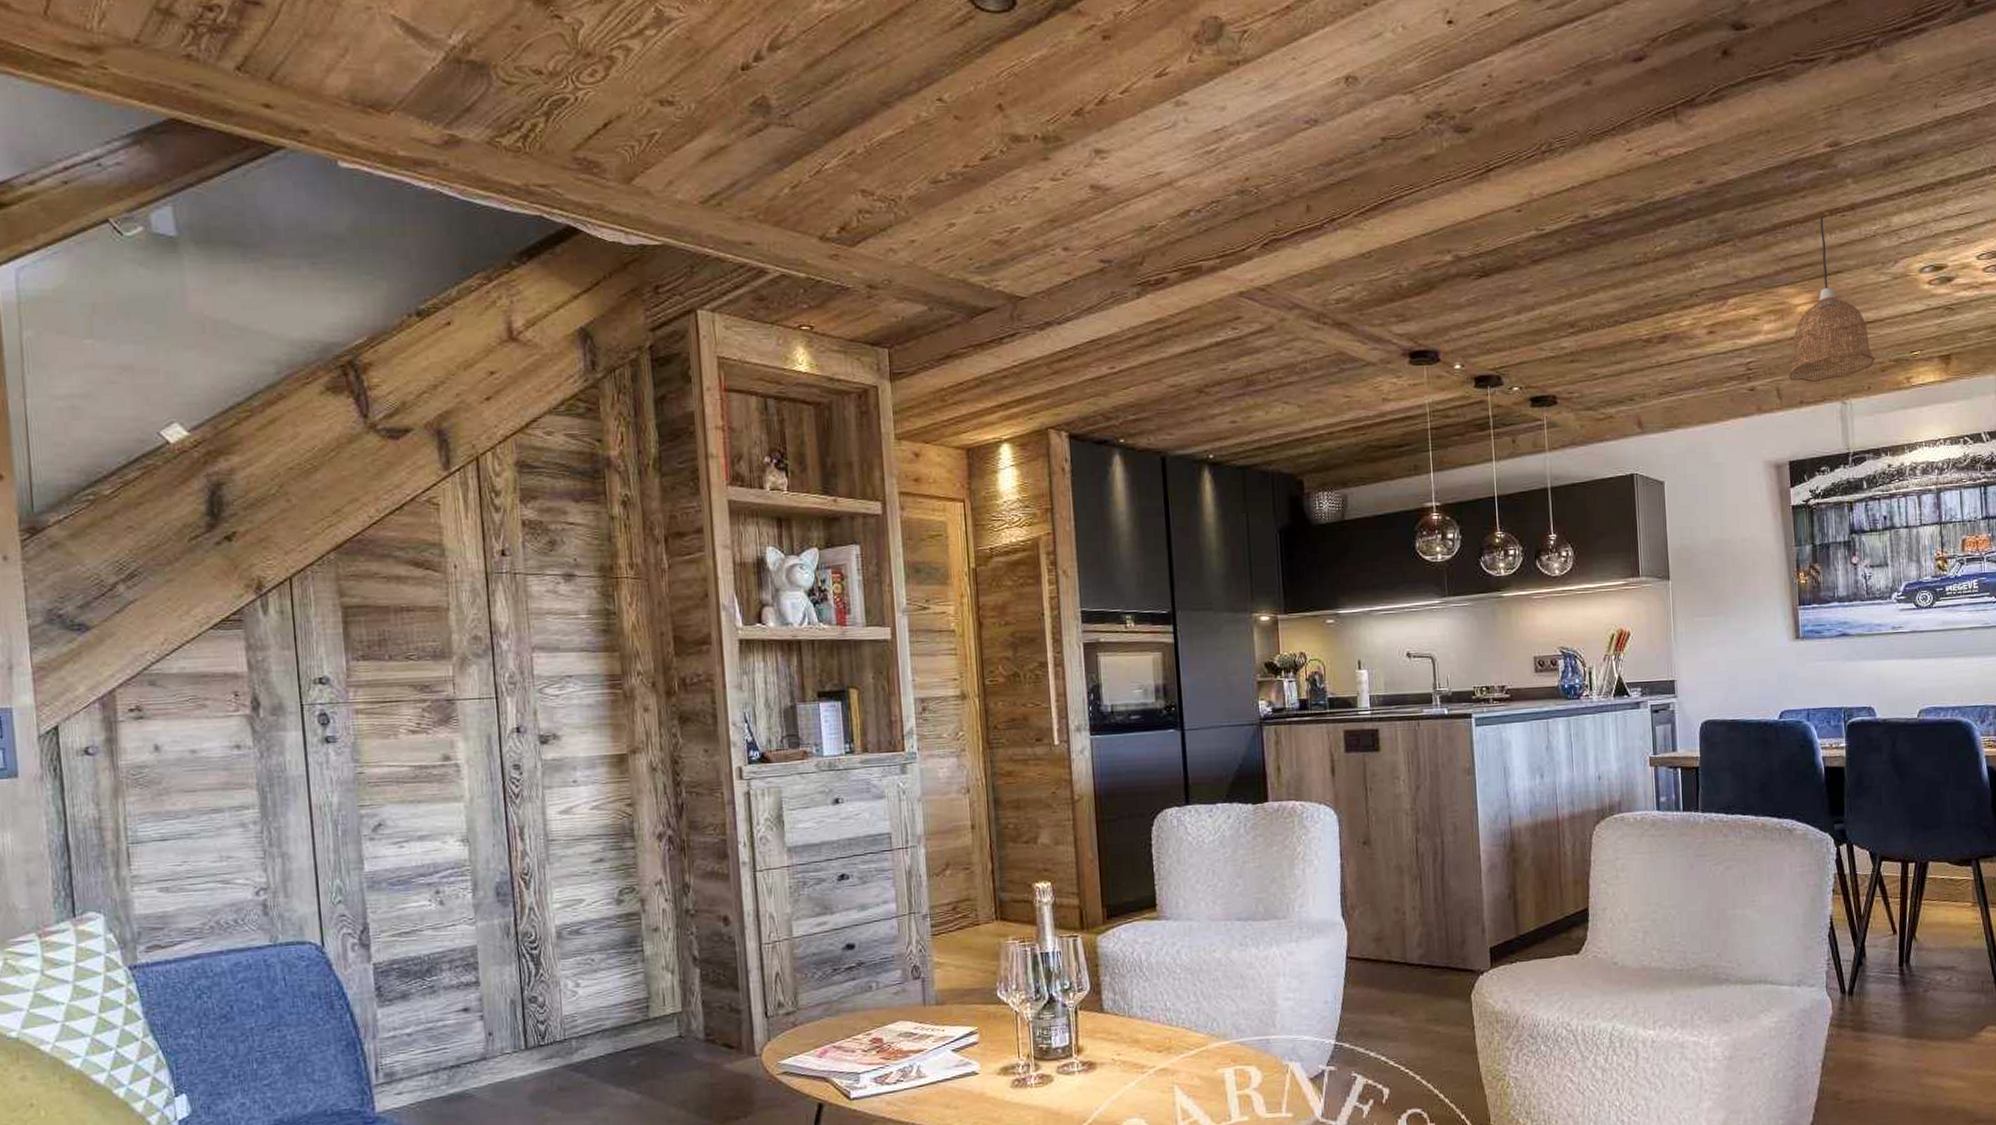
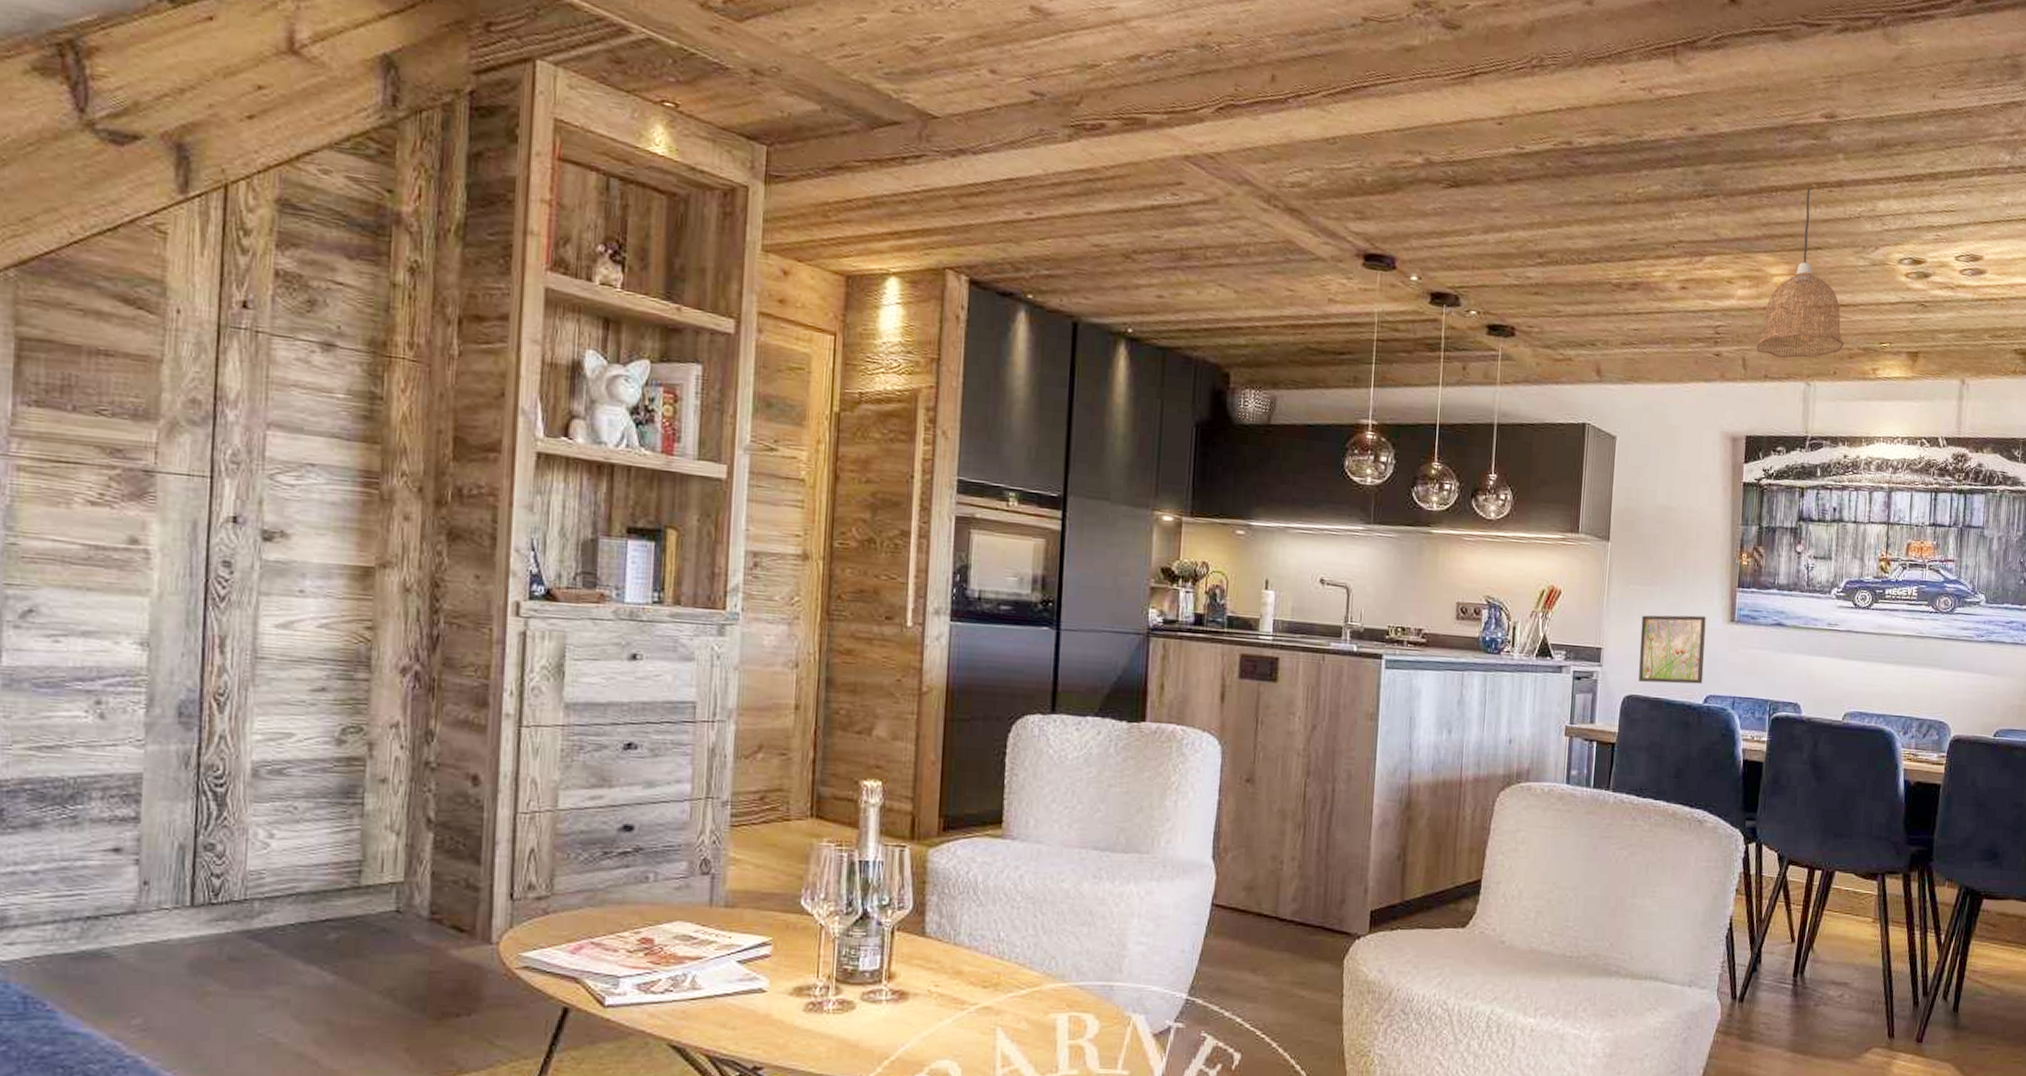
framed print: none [1709,637,1776,708] -> present [1638,615,1706,685]

